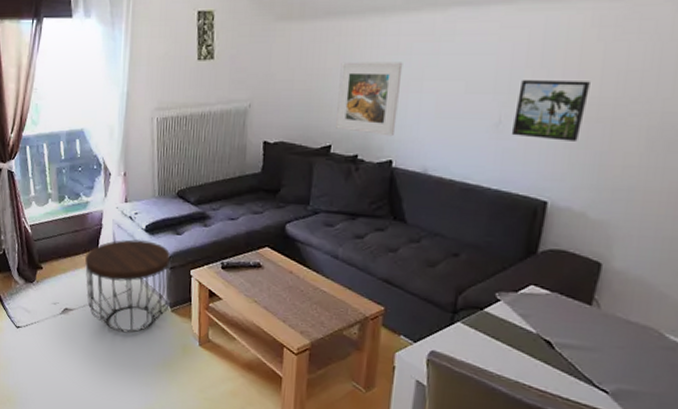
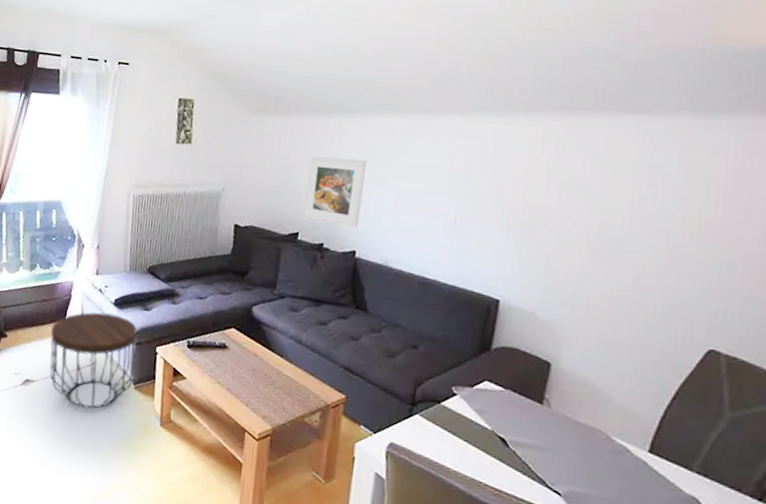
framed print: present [511,80,590,141] -> none [465,185,536,245]

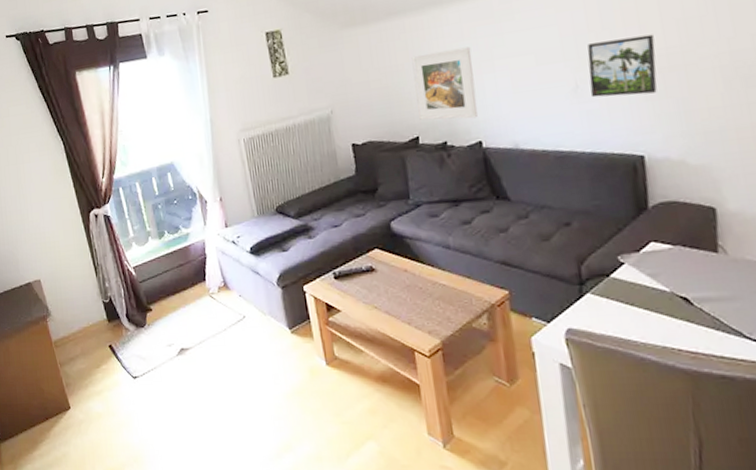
side table: present [49,312,138,409] -> none [194,263,288,365]
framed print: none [465,185,536,245] -> present [587,34,657,98]

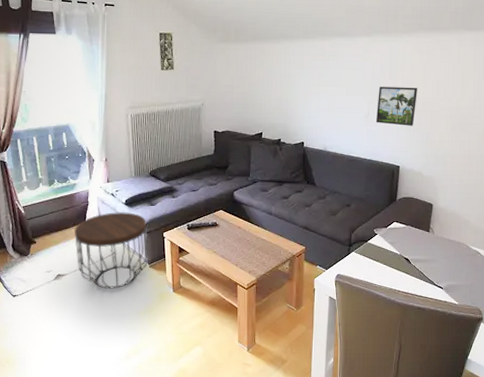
side table: none [194,263,288,365] -> present [75,212,148,289]
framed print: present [411,46,478,120] -> none [265,73,306,125]

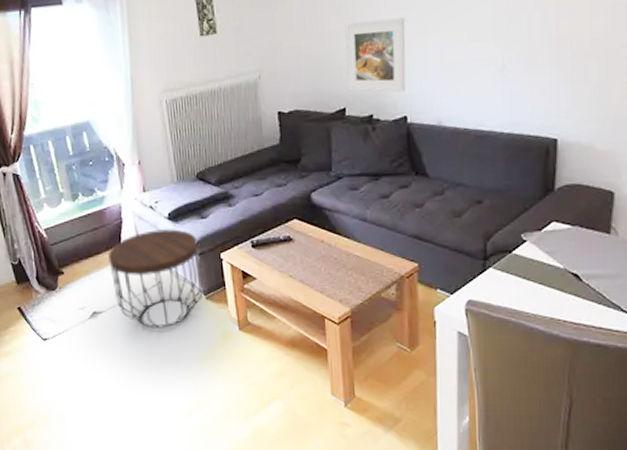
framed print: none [265,73,306,125] -> present [345,17,406,93]
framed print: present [375,87,417,126] -> none [515,18,582,79]

